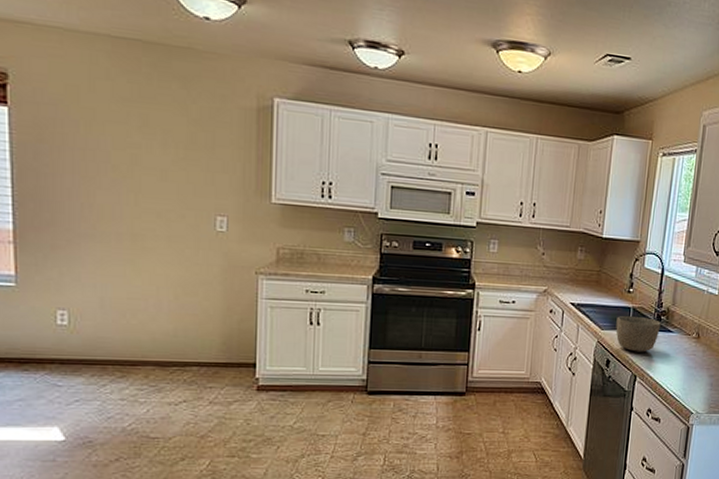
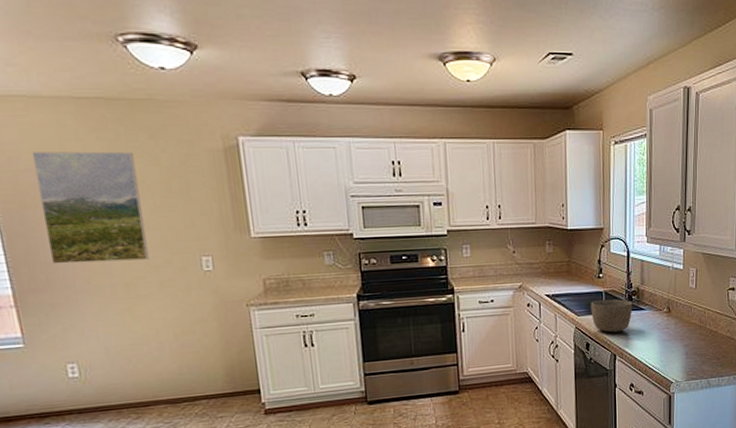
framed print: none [58,86,163,212] -> present [31,151,149,264]

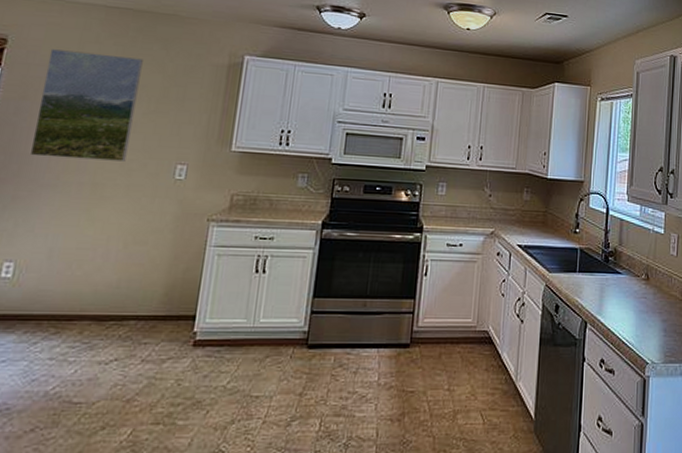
bowl: present [591,299,633,333] -> none [563,256,609,296]

